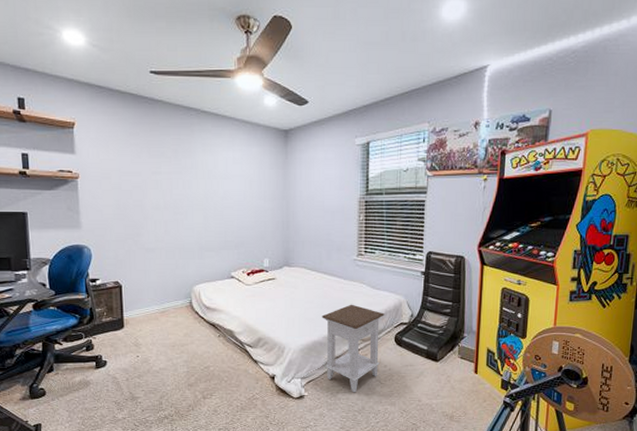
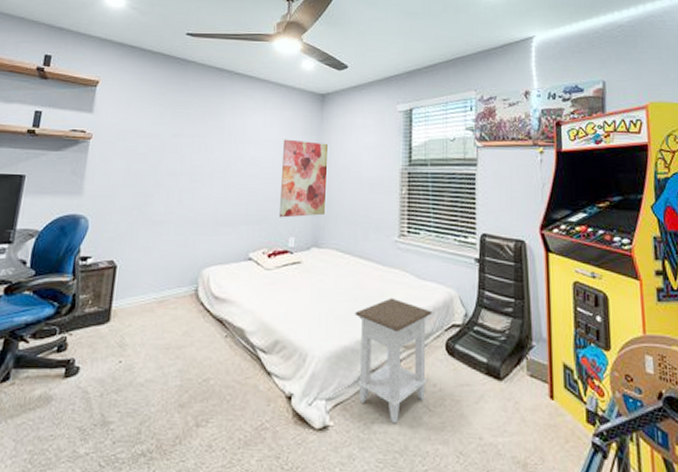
wall art: none [252,173,293,243] -> present [279,139,328,218]

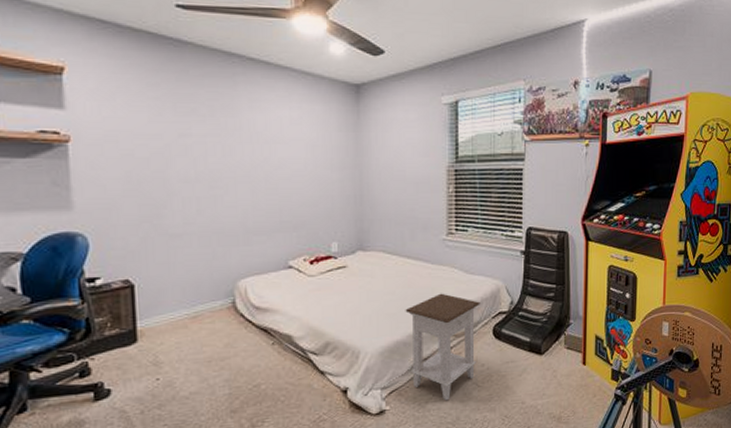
wall art: present [279,139,328,218] -> none [315,137,368,223]

